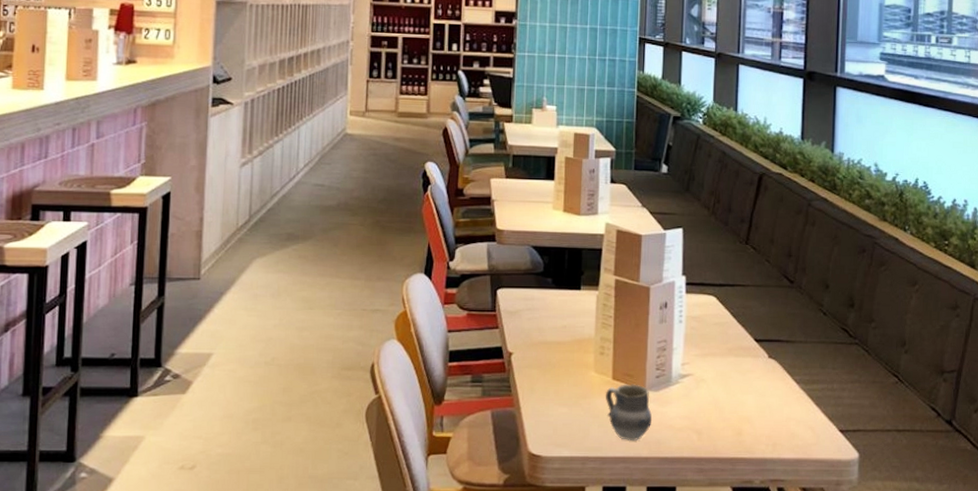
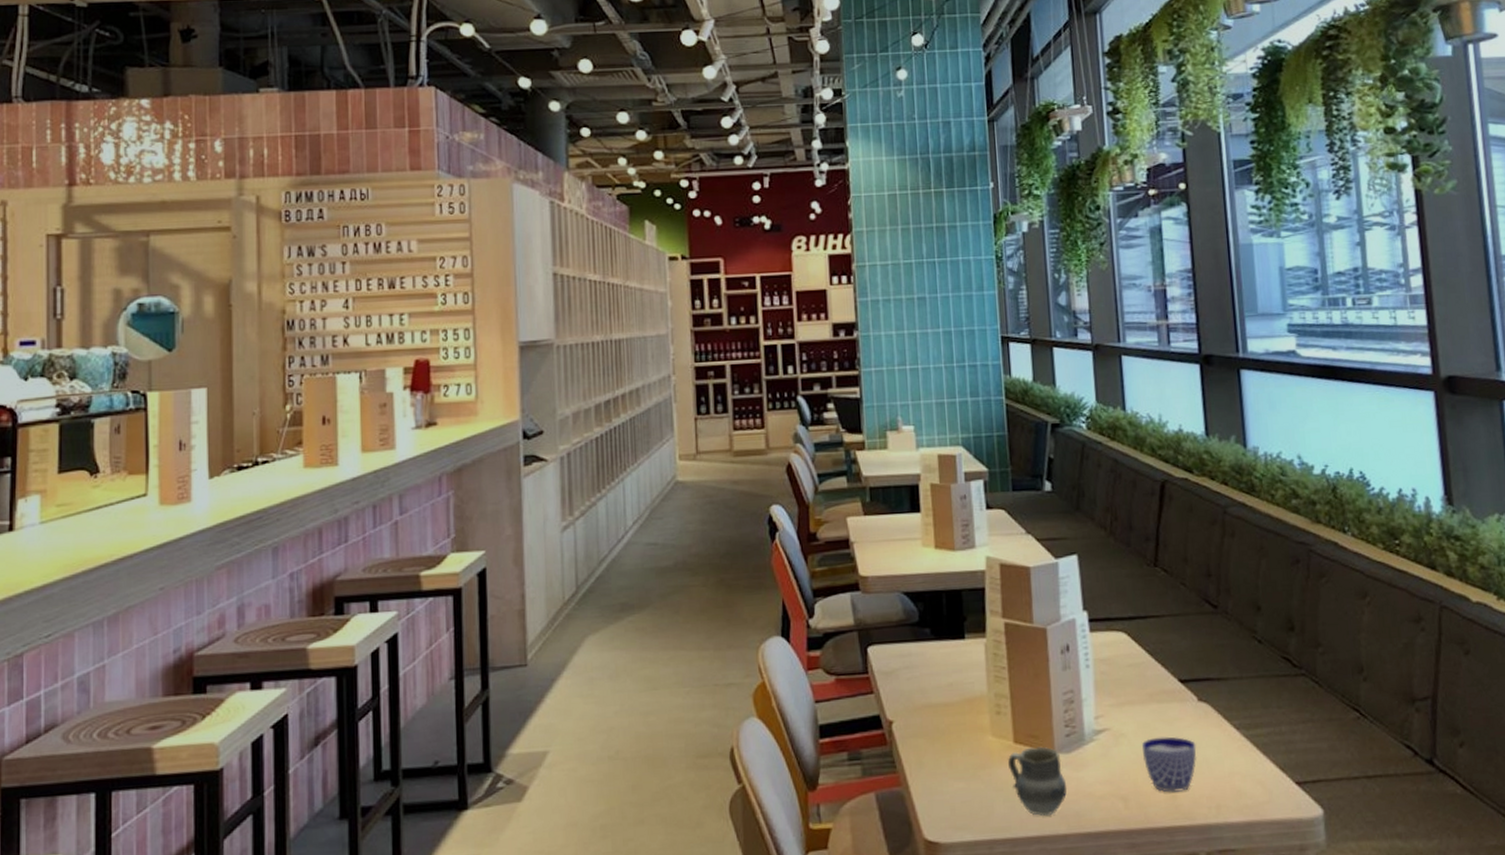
cup: none [717,384,763,430] -> present [1141,736,1197,793]

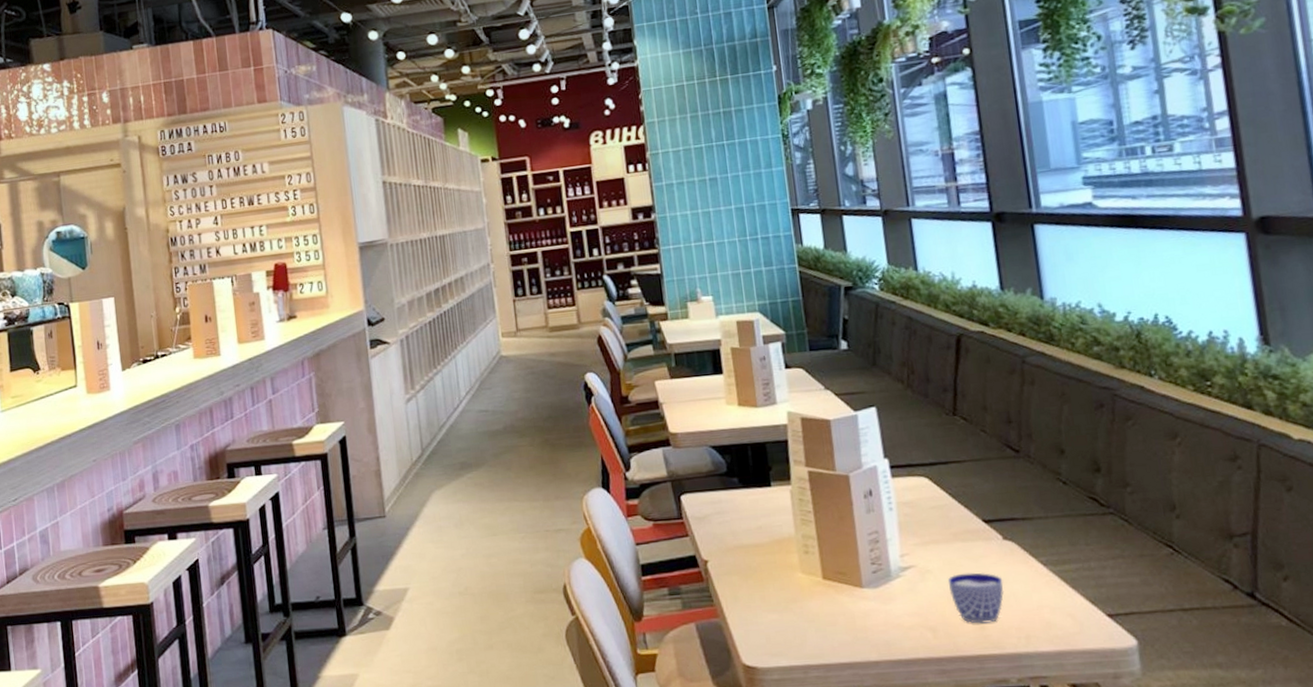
cup: present [1008,746,1067,816] -> none [818,582,877,644]

